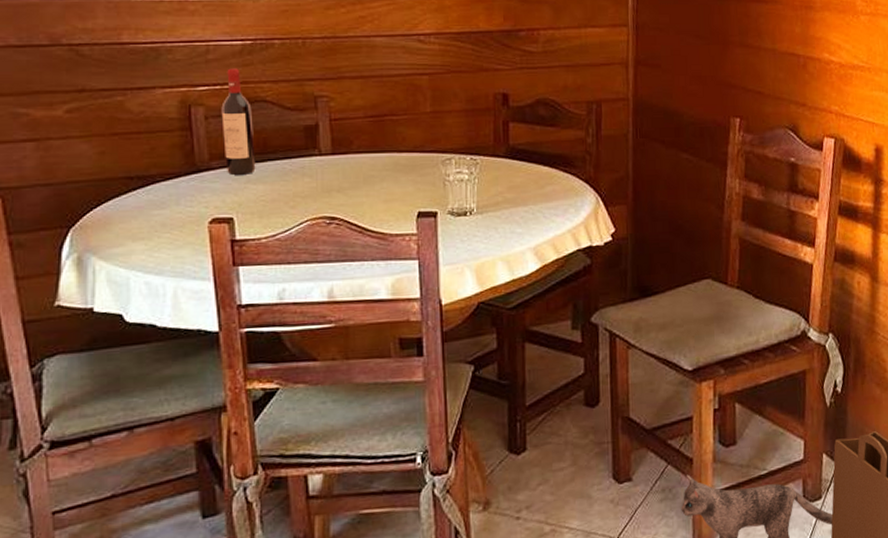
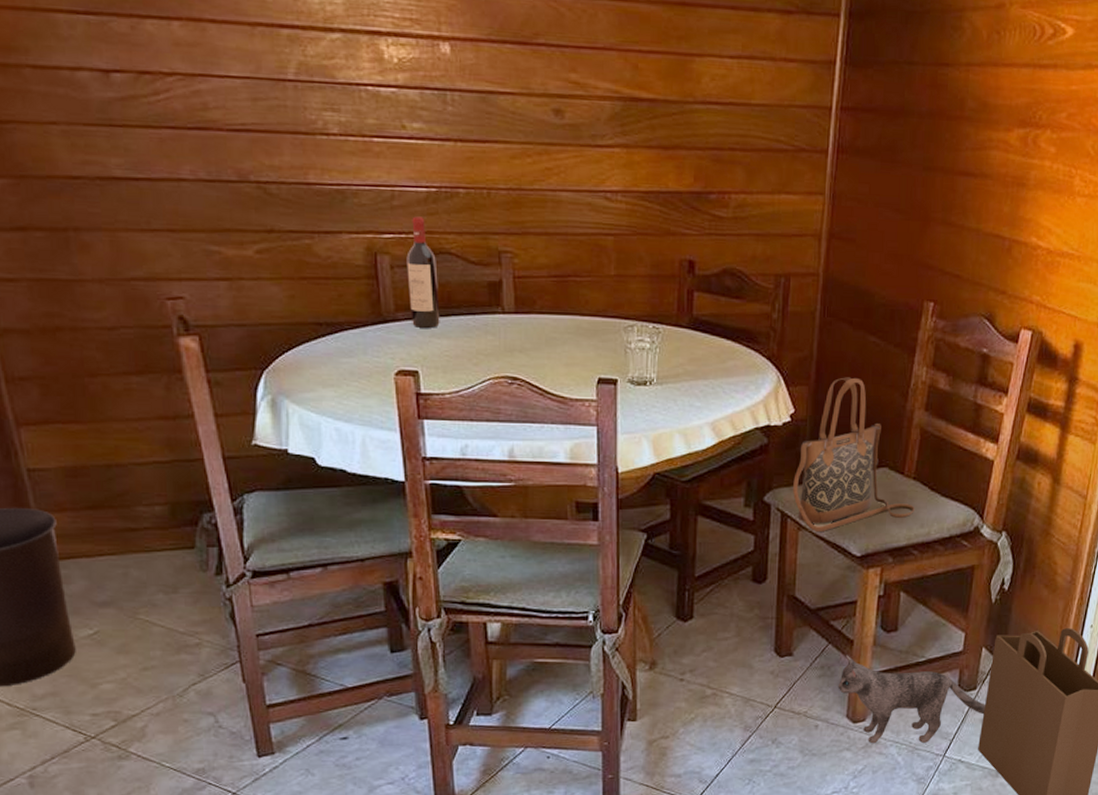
handbag: none [619,193,741,350] -> present [793,377,915,533]

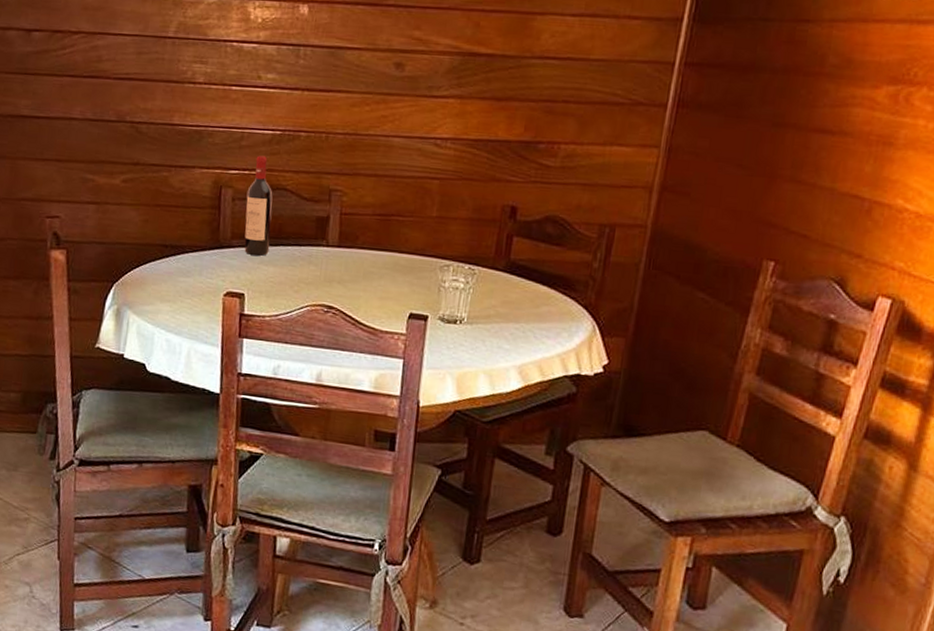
handbag: present [793,377,915,533] -> none [599,332,736,492]

